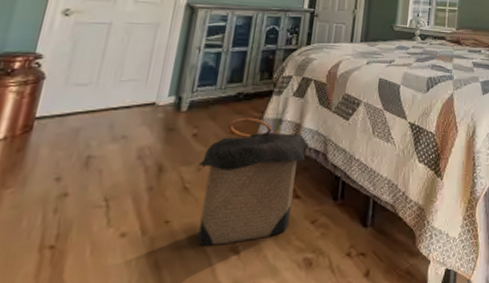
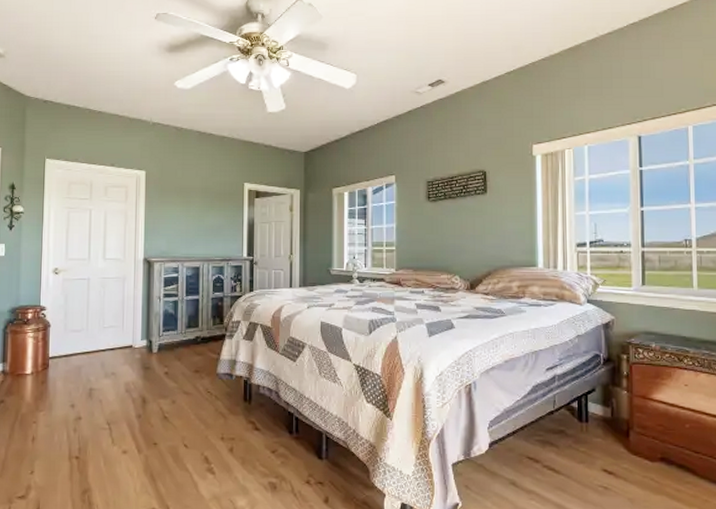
laundry hamper: present [197,117,309,246] -> none [173,358,262,466]

